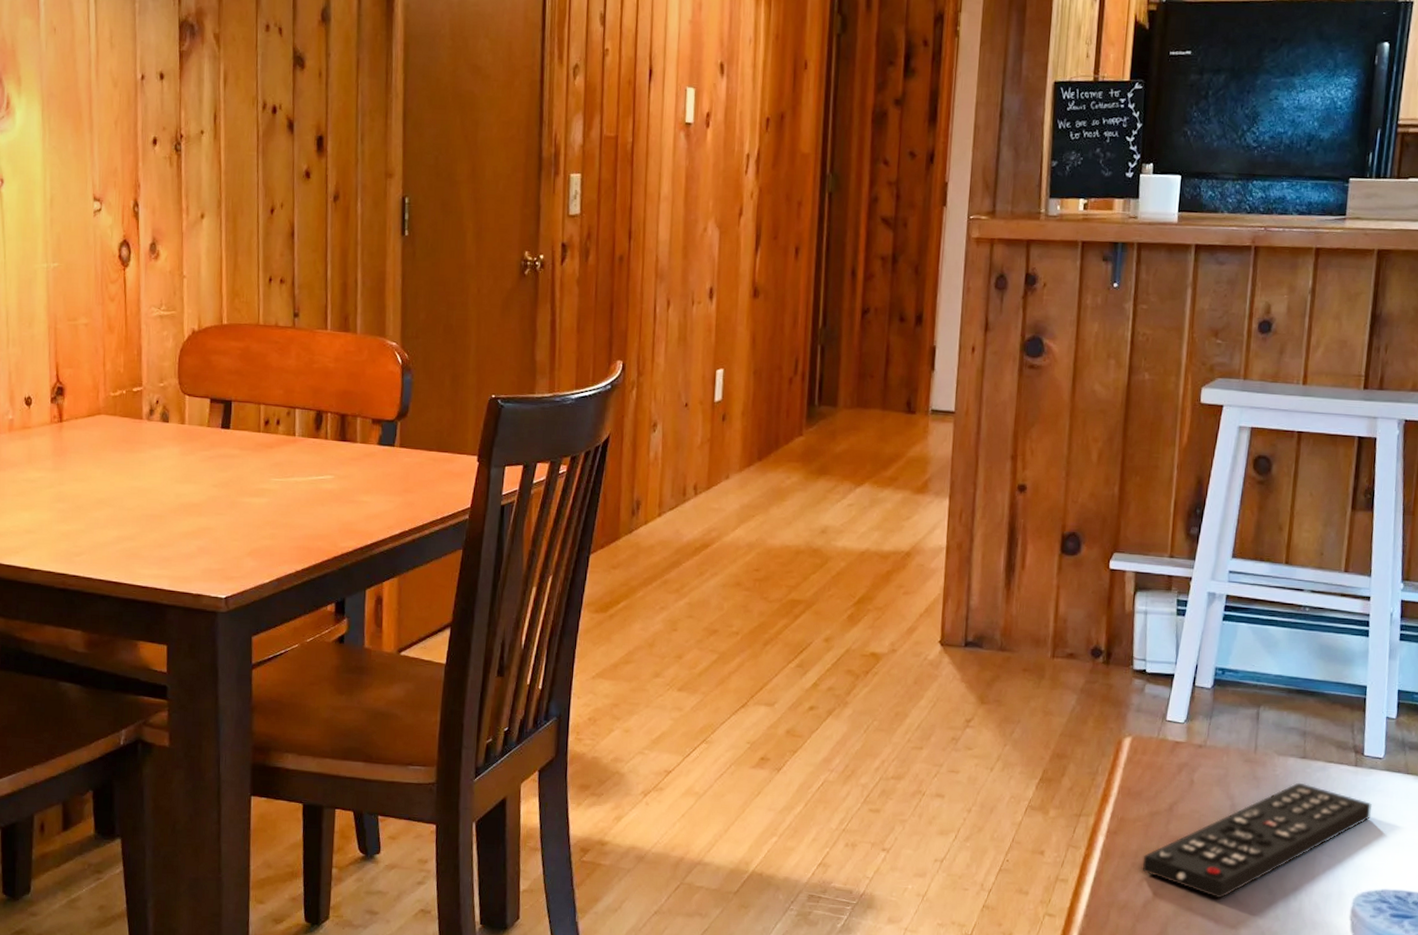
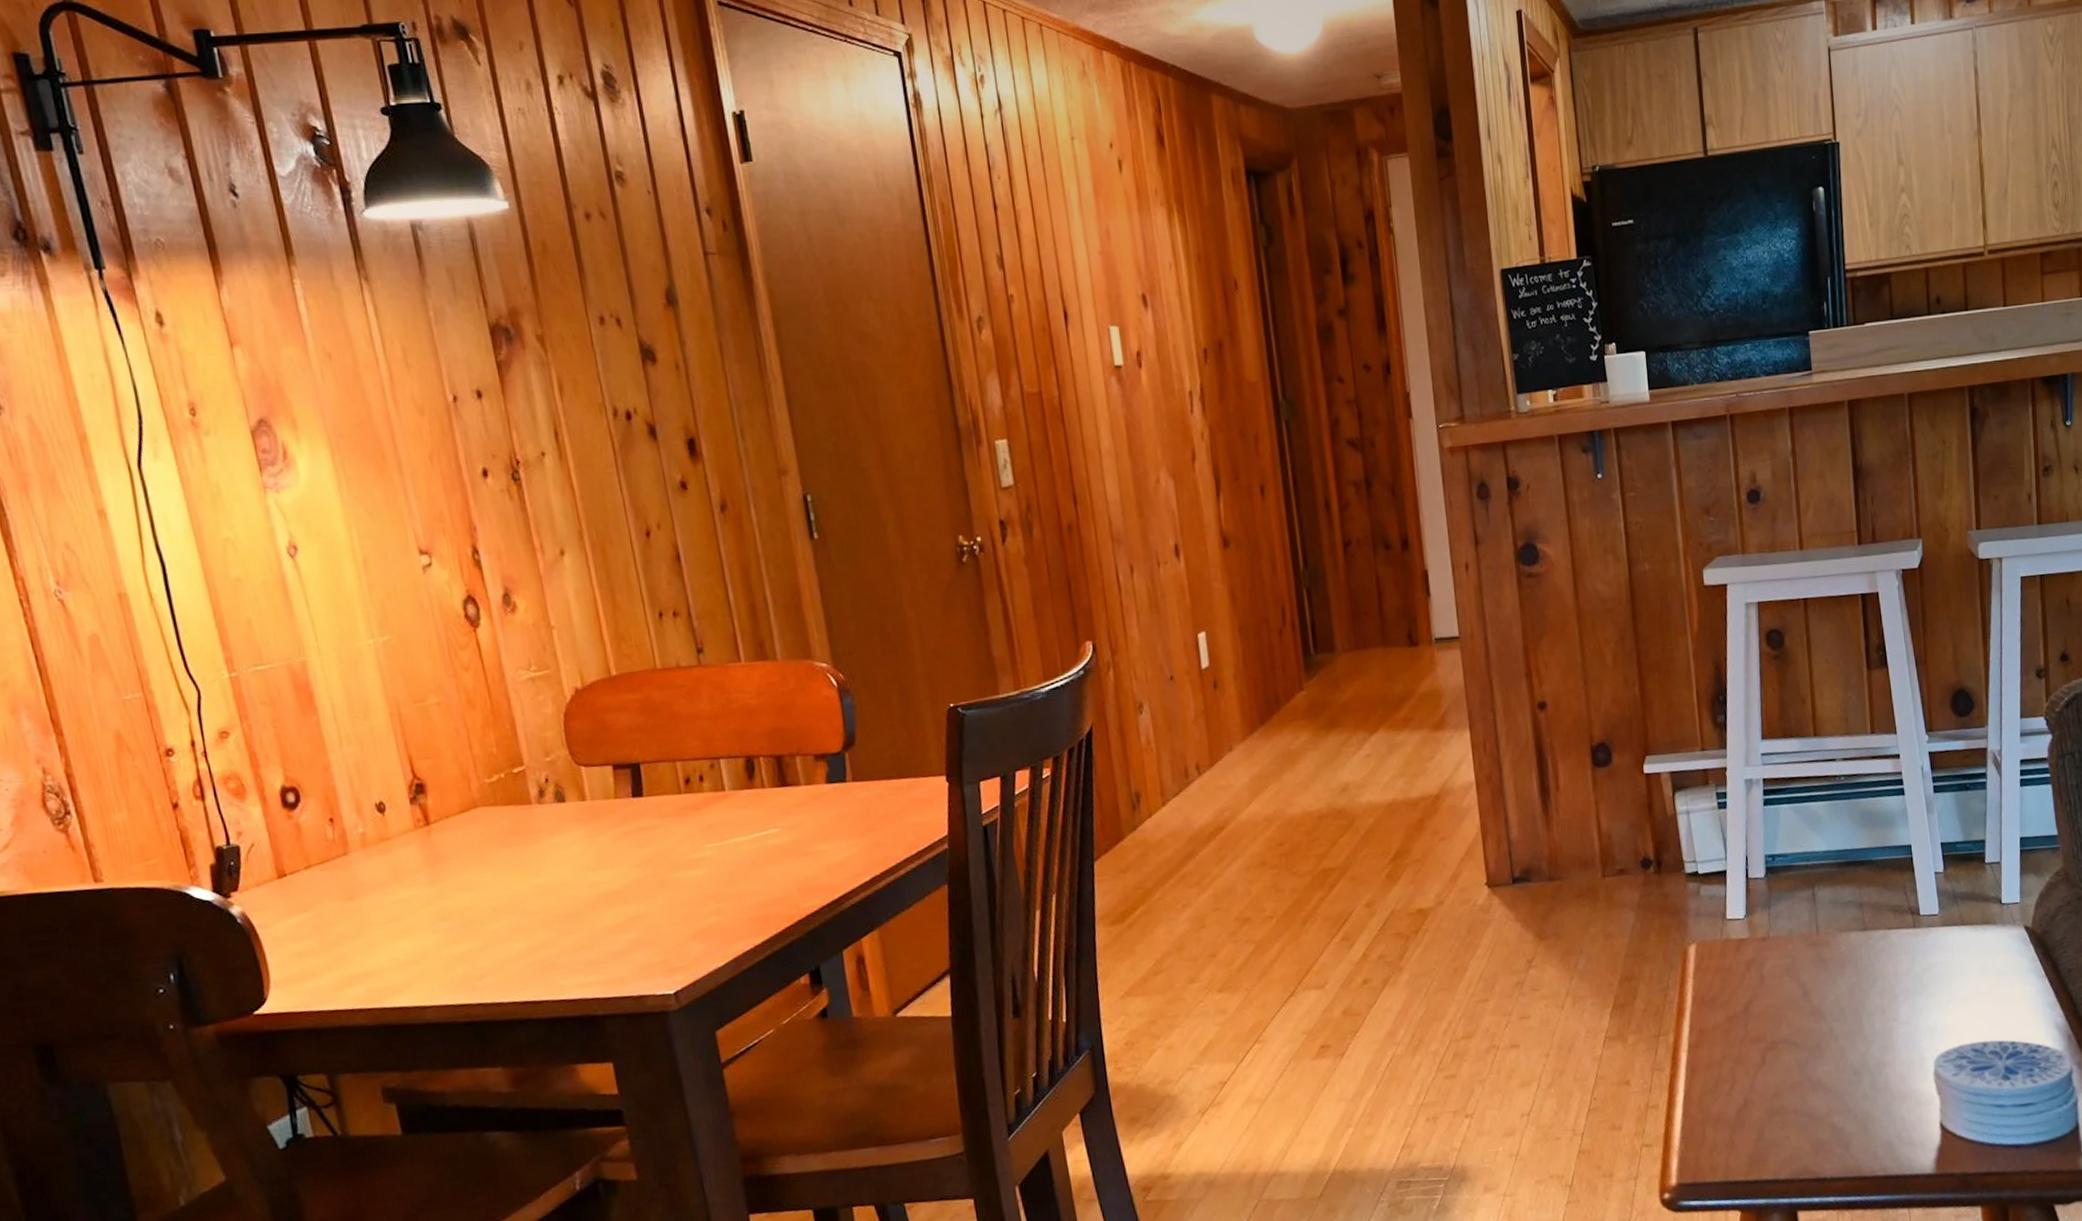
remote control: present [1142,782,1372,899] -> none [1728,955,1936,1091]

